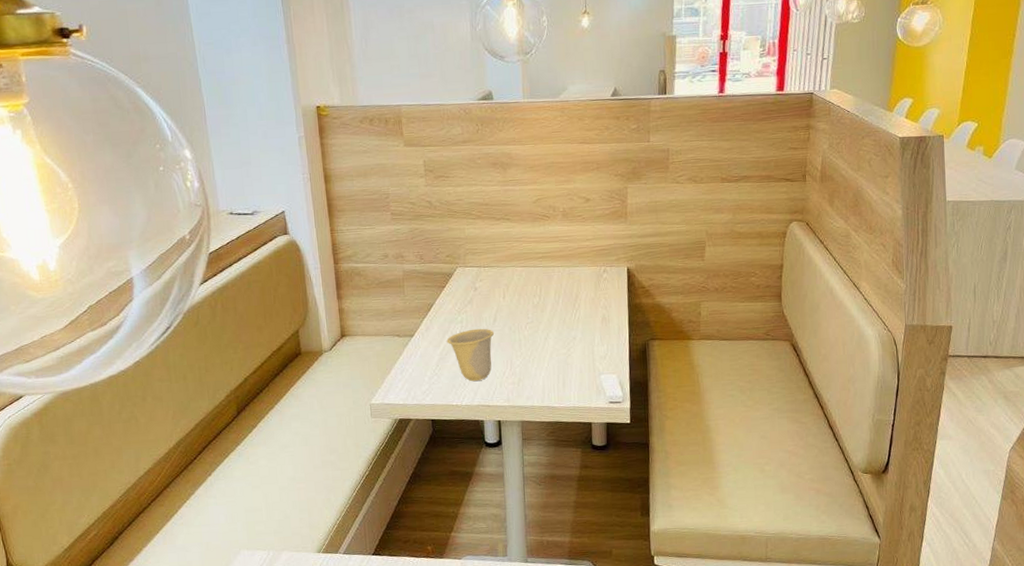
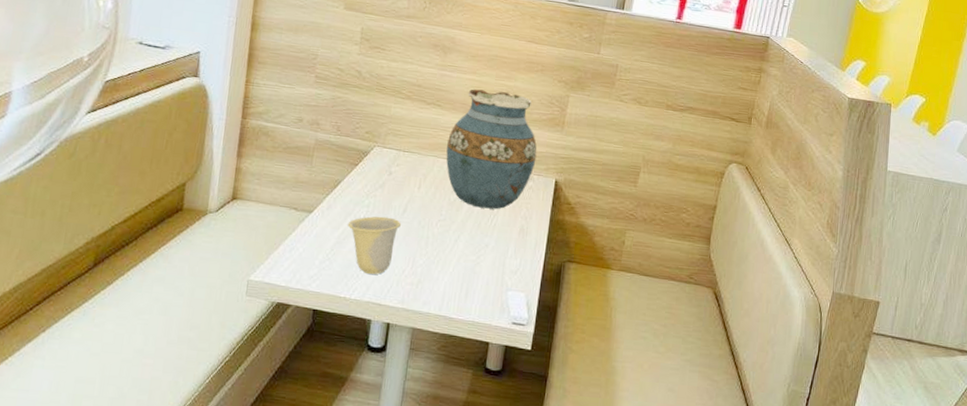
vase: none [522,195,606,306] -> present [446,89,537,210]

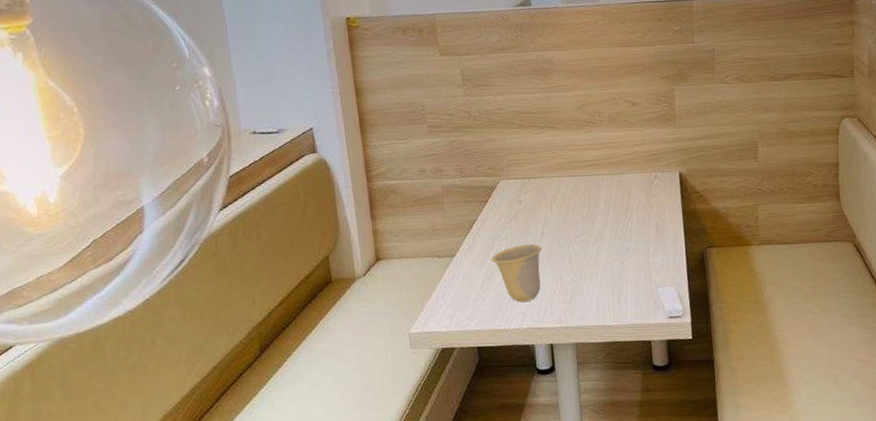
vase: present [446,89,537,210] -> none [567,100,657,216]

